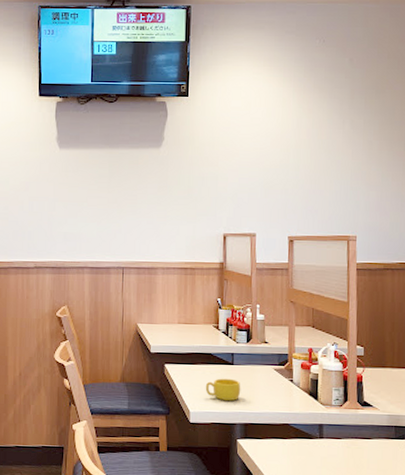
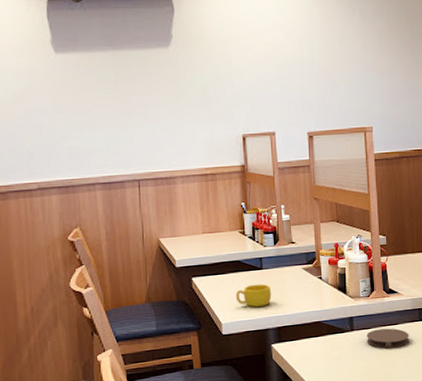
coaster: none [336,441,383,463] -> present [367,328,409,349]

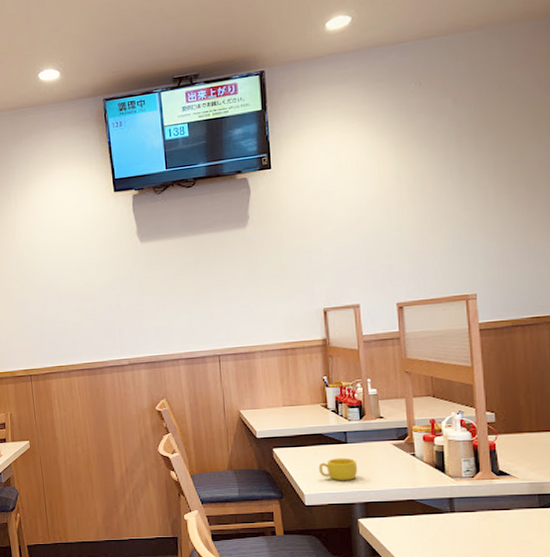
coaster: present [367,328,409,349] -> none [471,513,526,535]

